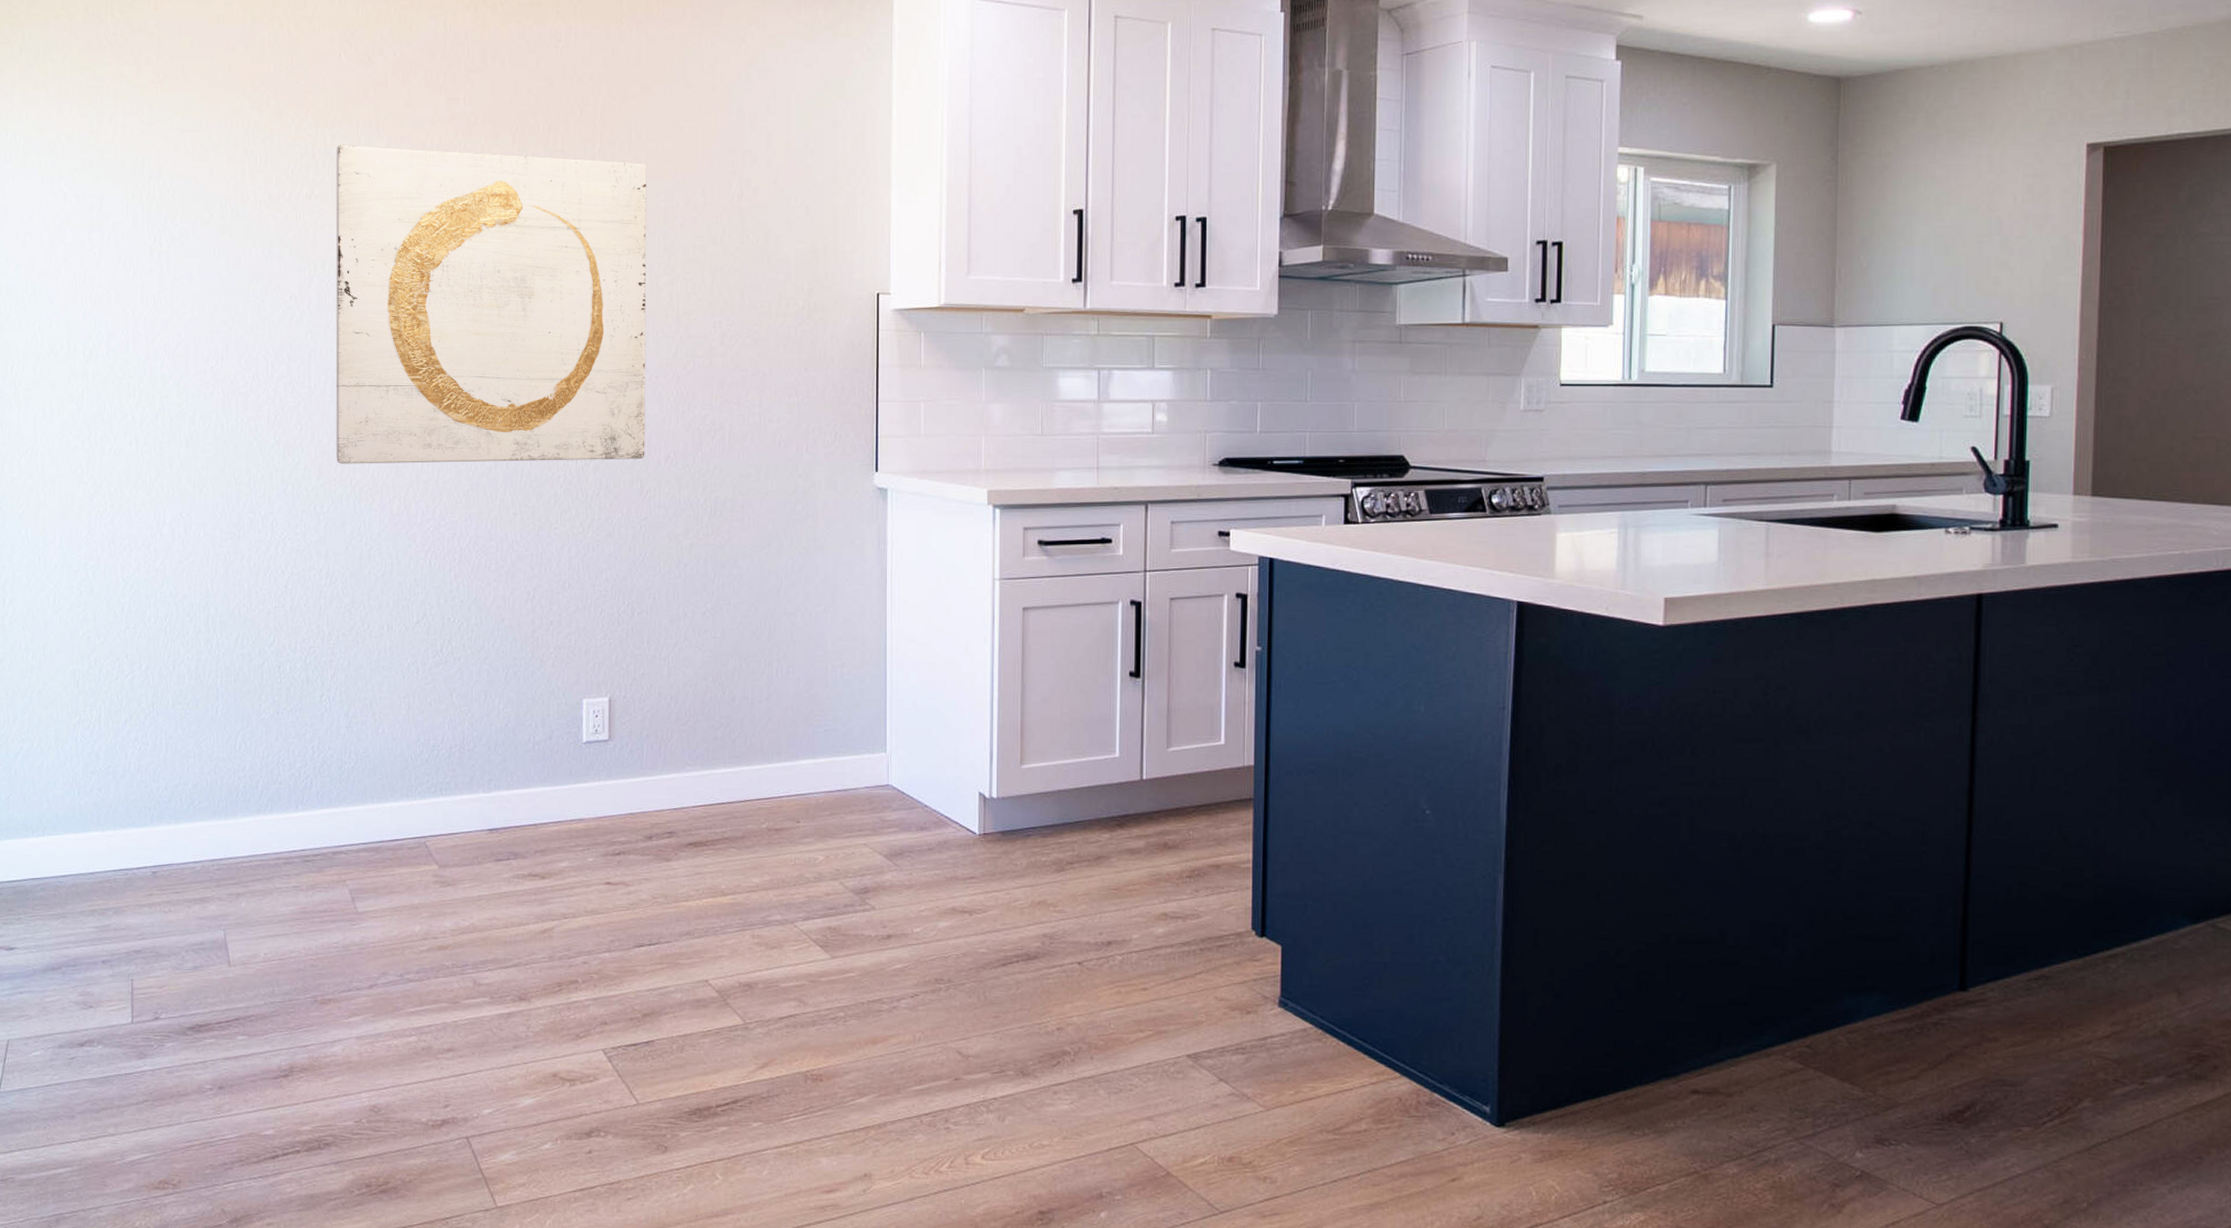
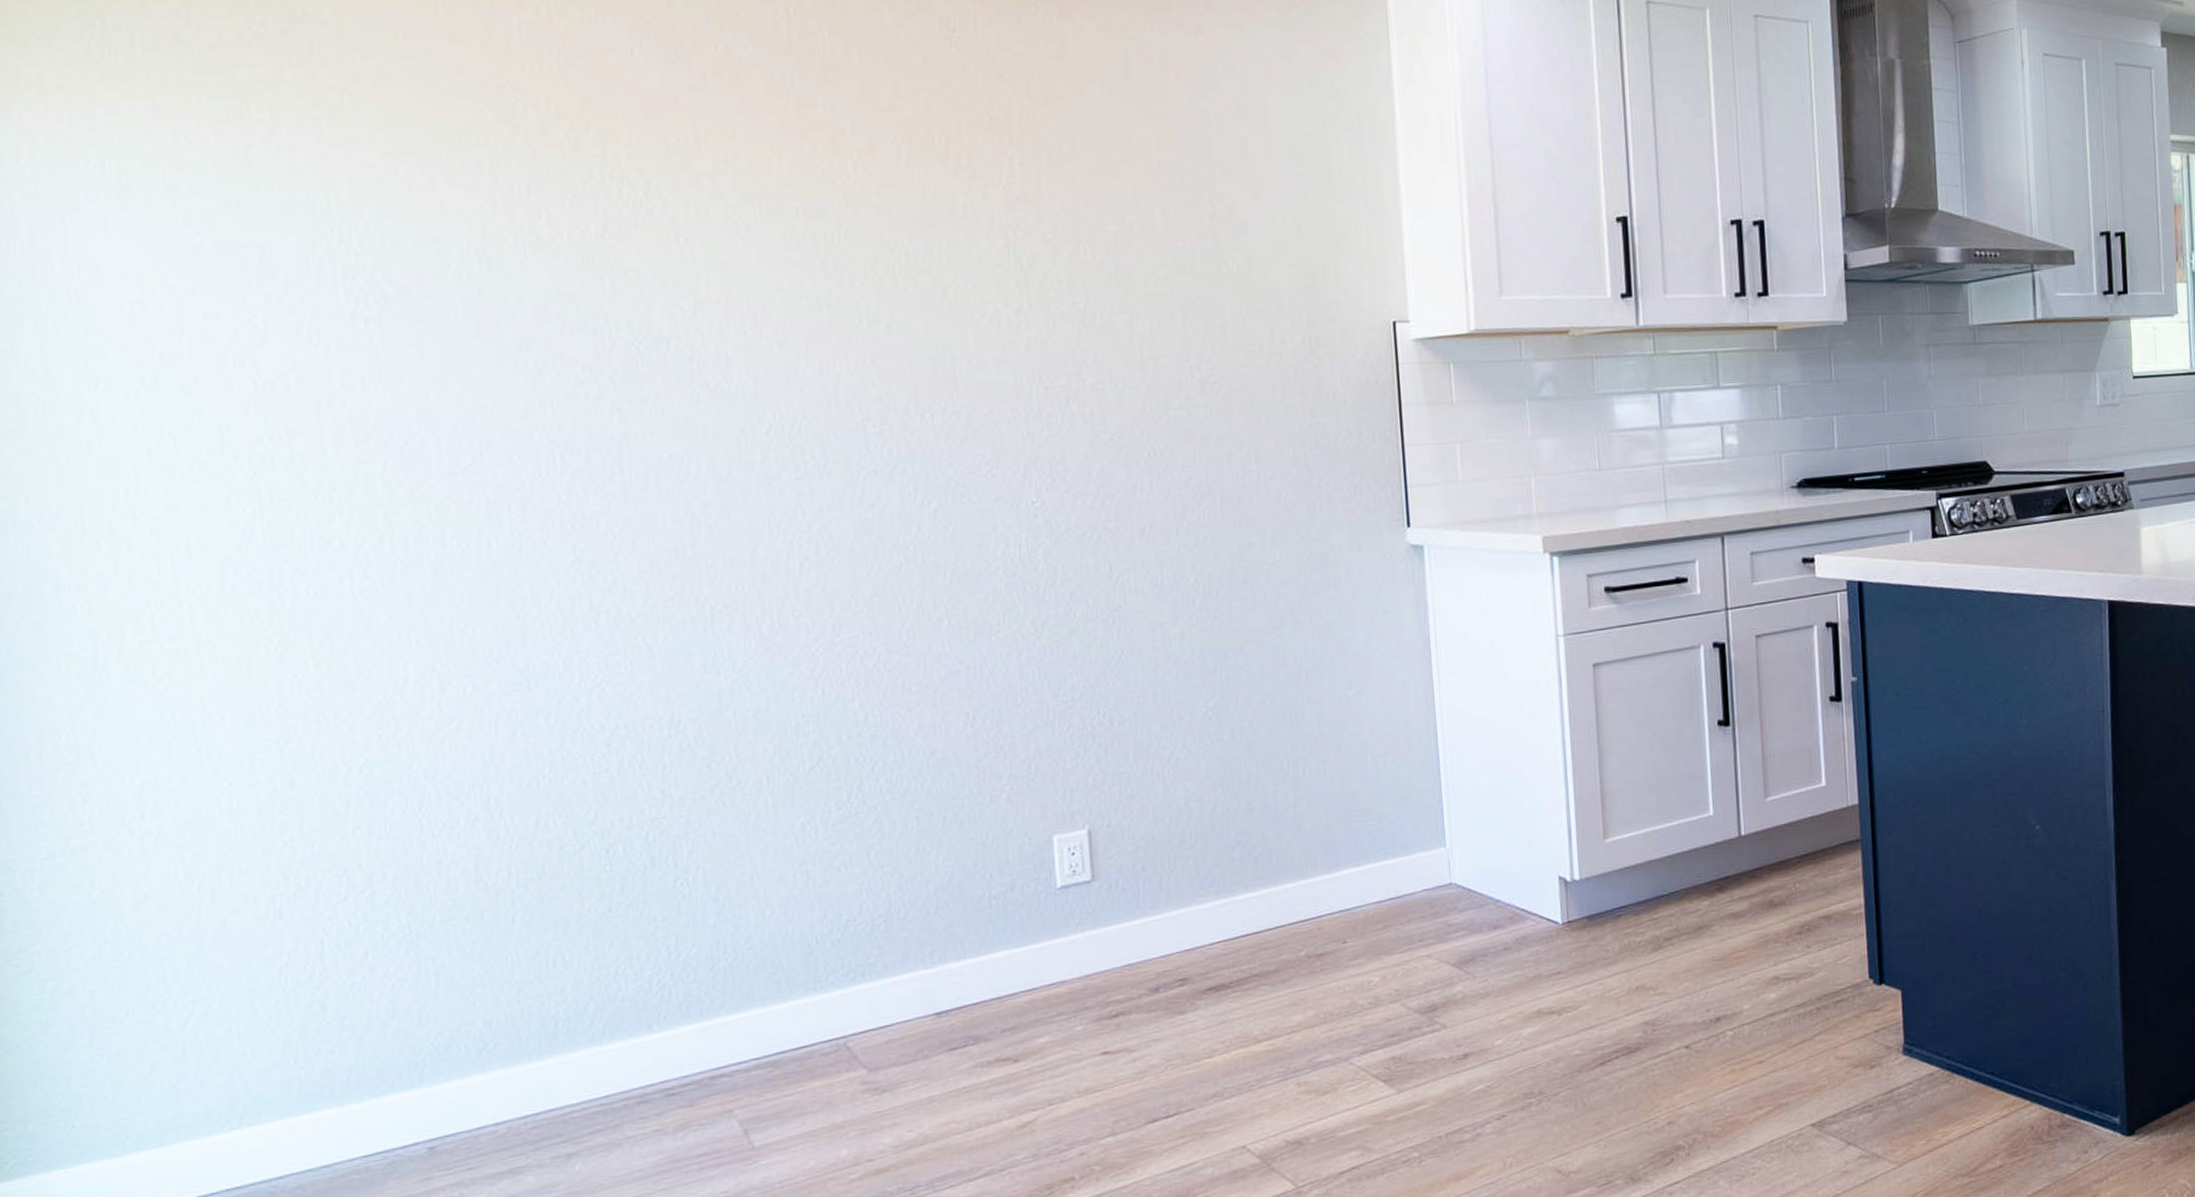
wall art: present [335,144,647,464] -> none [636,166,1112,579]

